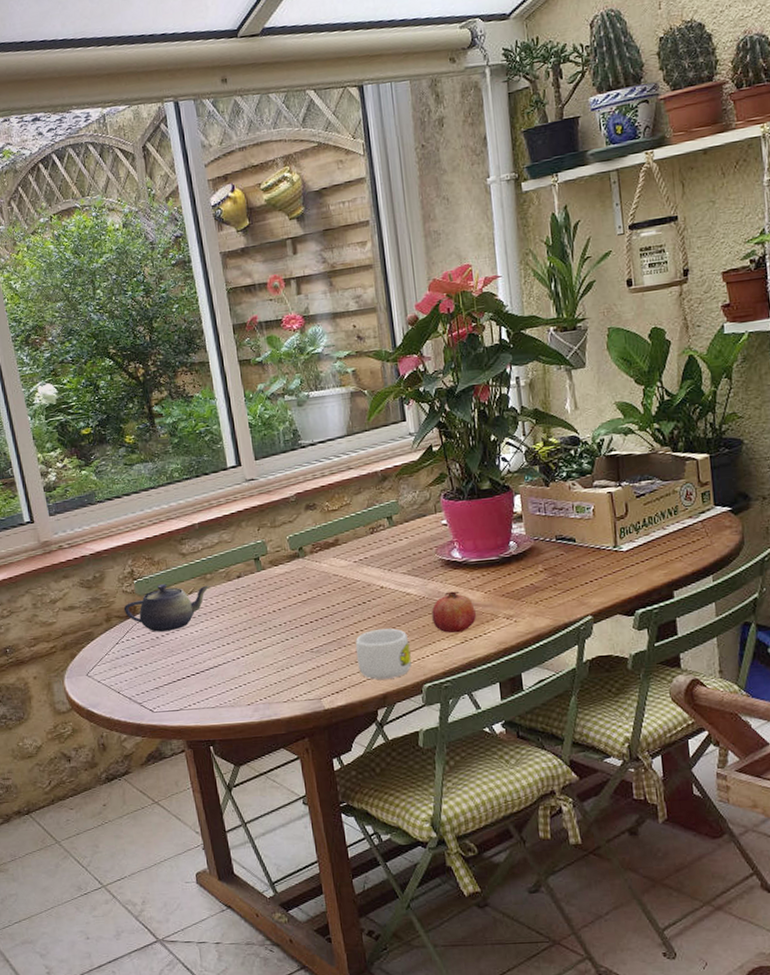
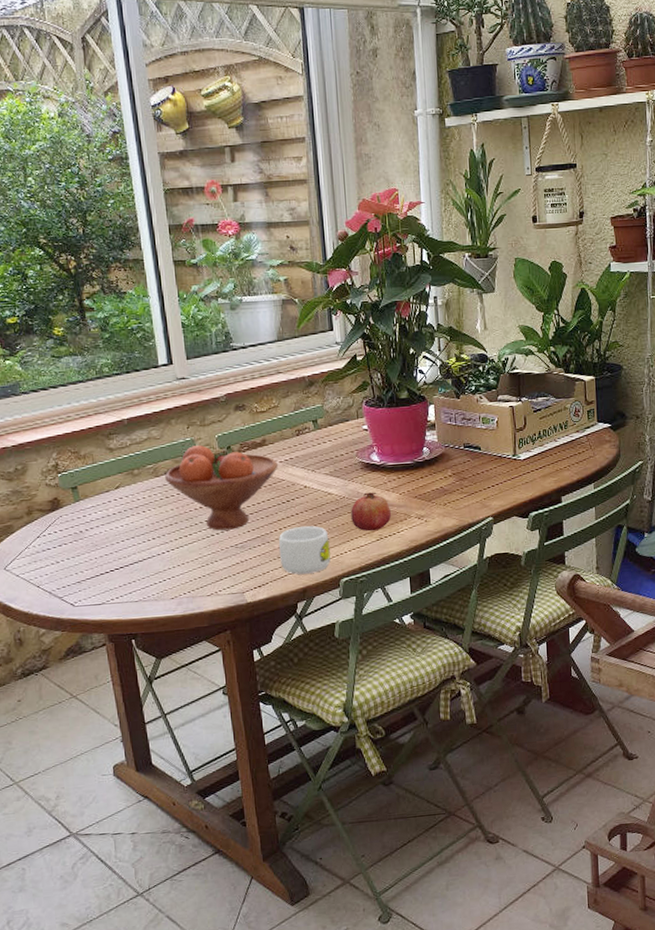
teapot: present [123,584,210,632] -> none [46,478,137,526]
fruit bowl: none [237,547,352,635] -> present [165,445,278,531]

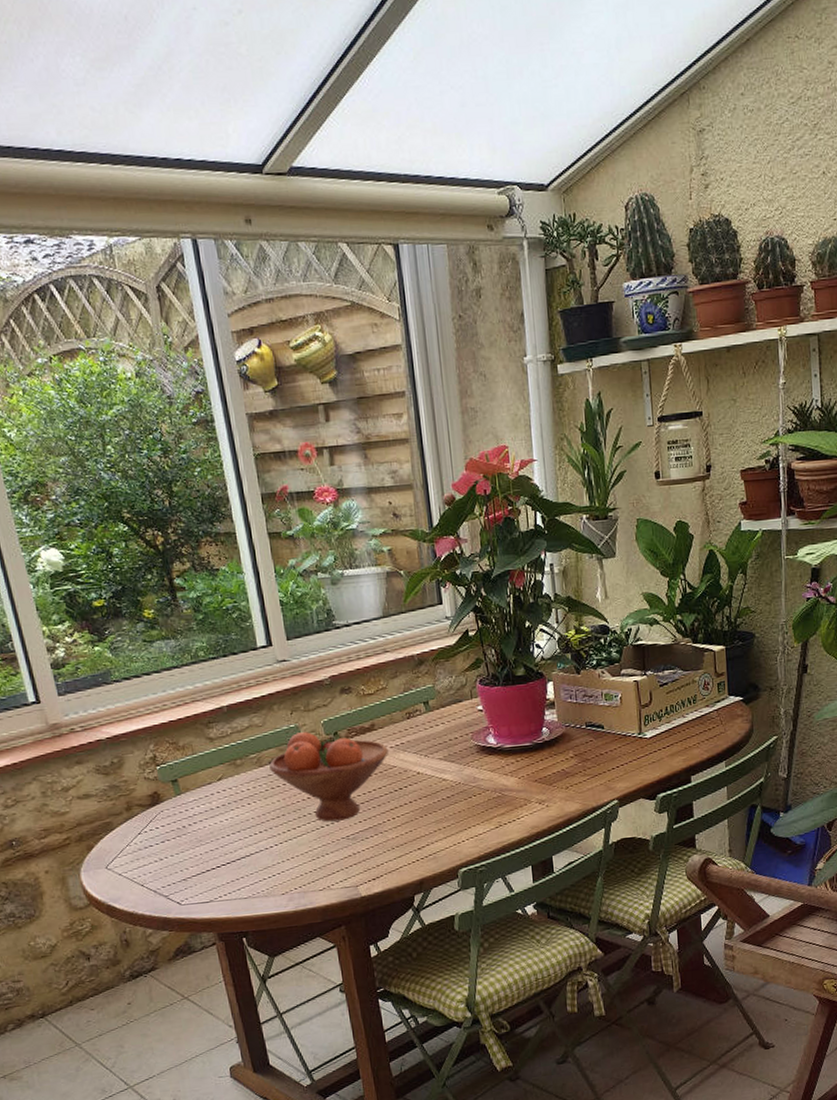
mug: present [278,526,331,574] -> none [392,814,448,866]
fruit: present [351,492,392,532] -> none [467,776,511,819]

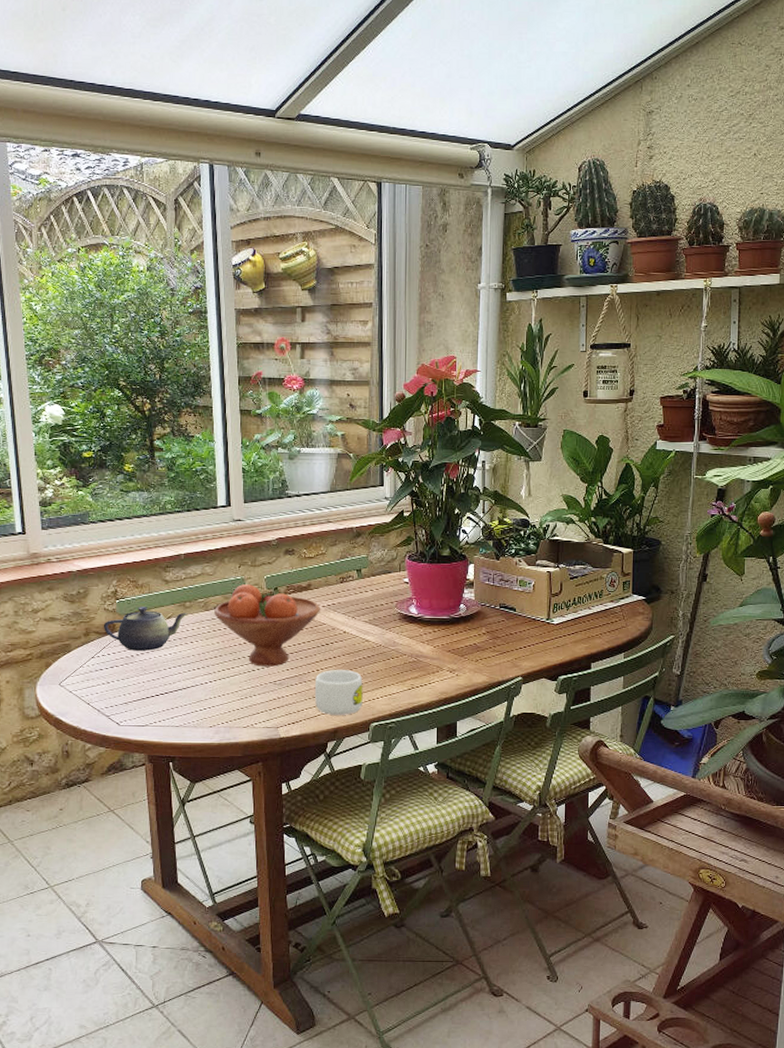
teapot: none [146,770,240,821] -> present [103,607,188,651]
mug: none [392,814,448,866] -> present [314,670,363,715]

